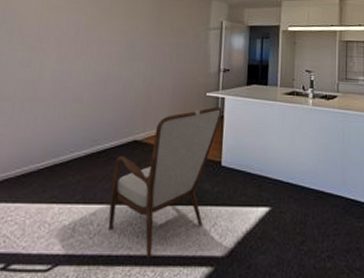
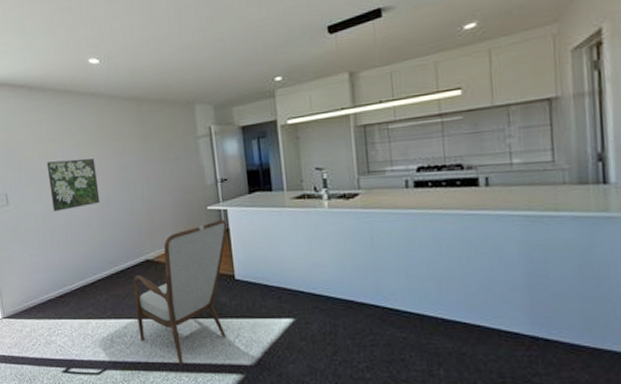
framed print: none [40,28,102,80] -> present [46,158,100,211]

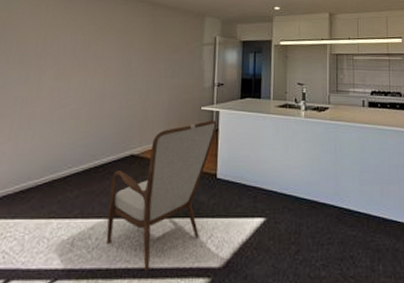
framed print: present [46,158,100,211] -> none [38,47,98,97]

